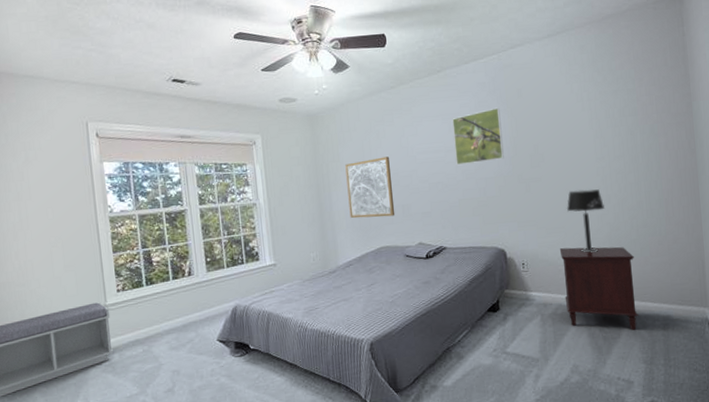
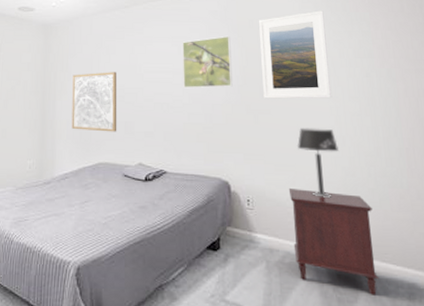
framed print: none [527,72,599,167] -> present [259,10,332,99]

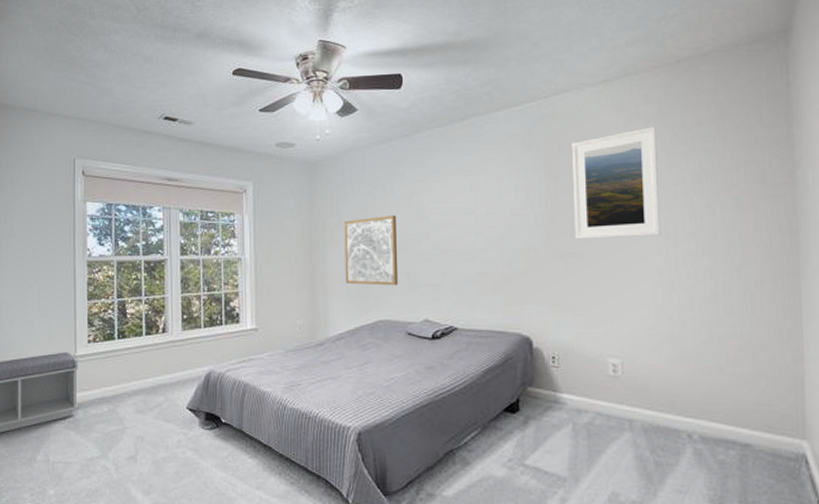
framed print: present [182,35,233,89] -> none [475,164,537,232]
nightstand: present [288,189,379,295] -> none [602,343,706,458]
table lamp: present [297,127,338,198] -> none [614,272,666,352]

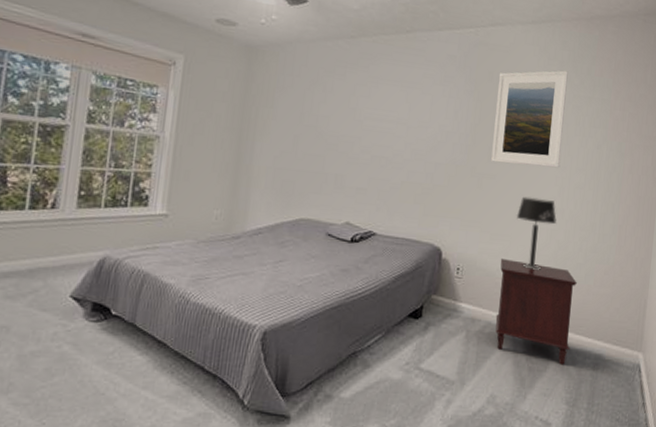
wall art: present [344,215,399,286] -> none [271,112,332,185]
nightstand: none [602,343,706,458] -> present [495,259,577,365]
table lamp: none [614,272,666,352] -> present [516,196,557,270]

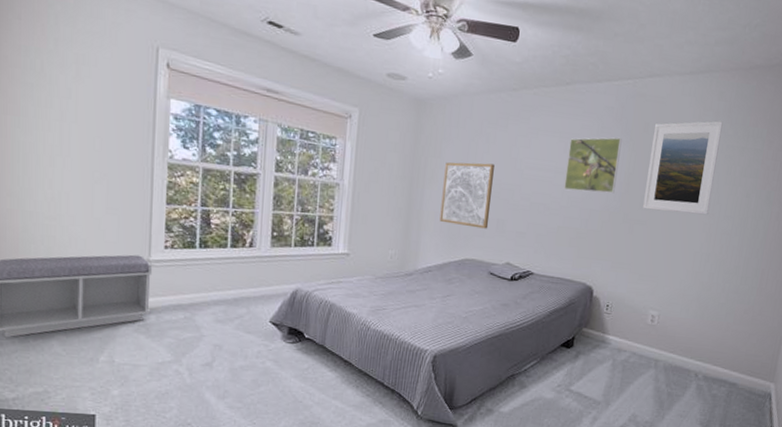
wall art: none [271,112,332,185] -> present [439,162,495,229]
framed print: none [407,86,466,146] -> present [564,137,622,194]
nightstand: present [495,259,577,365] -> none [639,297,718,391]
table lamp: present [516,196,557,270] -> none [664,241,702,308]

